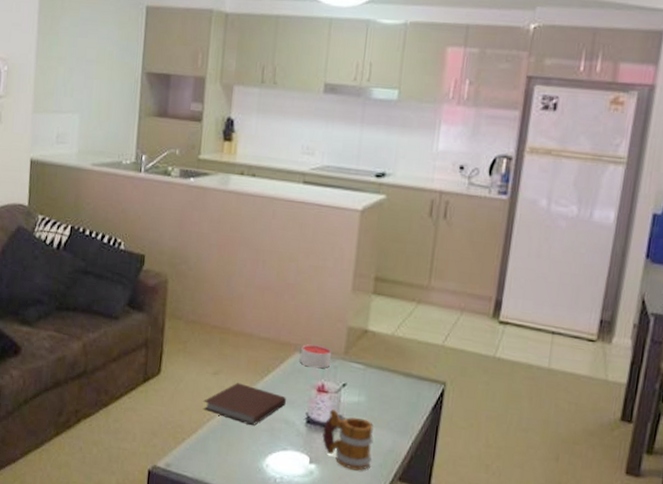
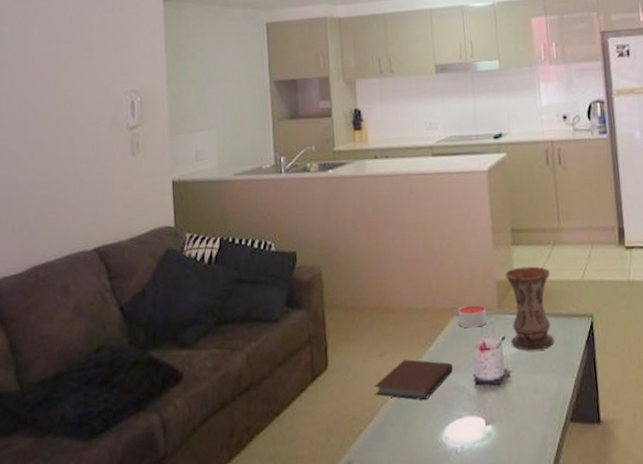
mug: present [322,409,374,471] -> none [492,364,543,422]
vase: none [352,317,408,405] -> present [504,266,554,351]

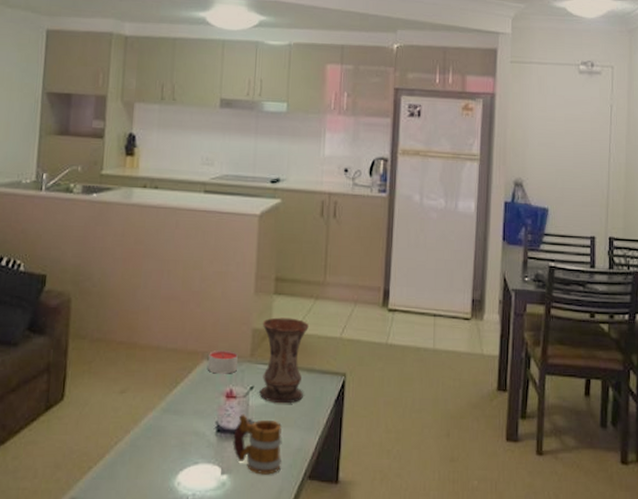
notebook: present [374,359,453,401] -> none [109,399,195,443]
mug: none [492,364,543,422] -> present [233,414,282,475]

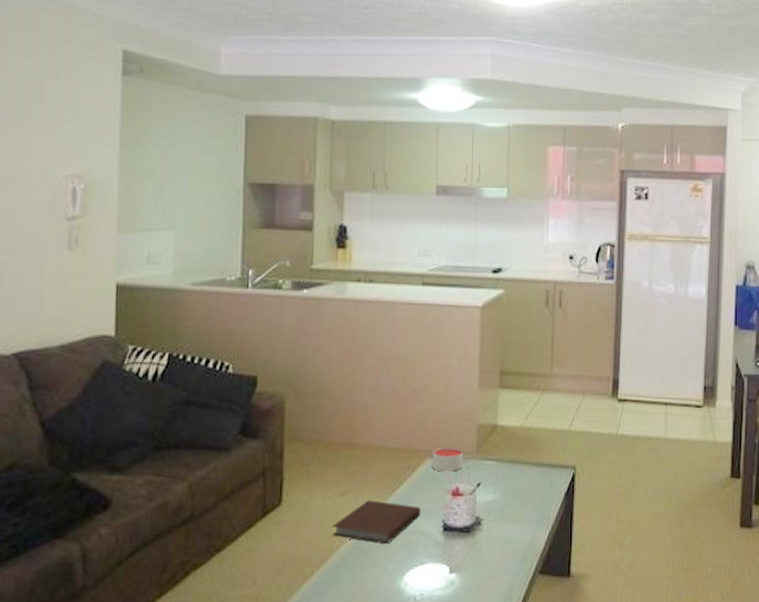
notebook: none [109,399,195,443] -> present [331,500,420,545]
mug: present [233,414,282,475] -> none [460,511,512,572]
vase: present [259,317,309,404] -> none [487,412,536,500]

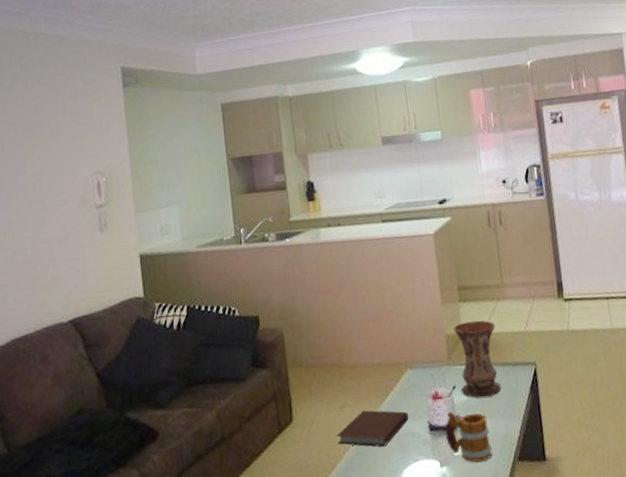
candle: present [432,446,463,472] -> none [411,357,438,380]
mug: none [460,511,512,572] -> present [445,411,493,463]
vase: none [487,412,536,500] -> present [453,320,501,398]

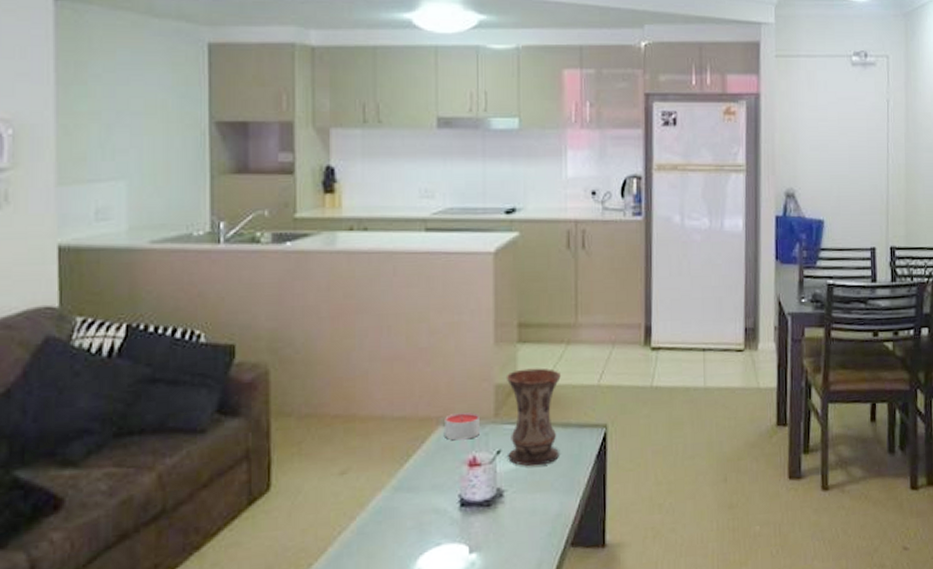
notebook: present [336,410,409,447] -> none [331,478,433,527]
candle: none [411,357,438,380] -> present [445,411,480,441]
mug: present [445,411,493,463] -> none [480,482,540,548]

